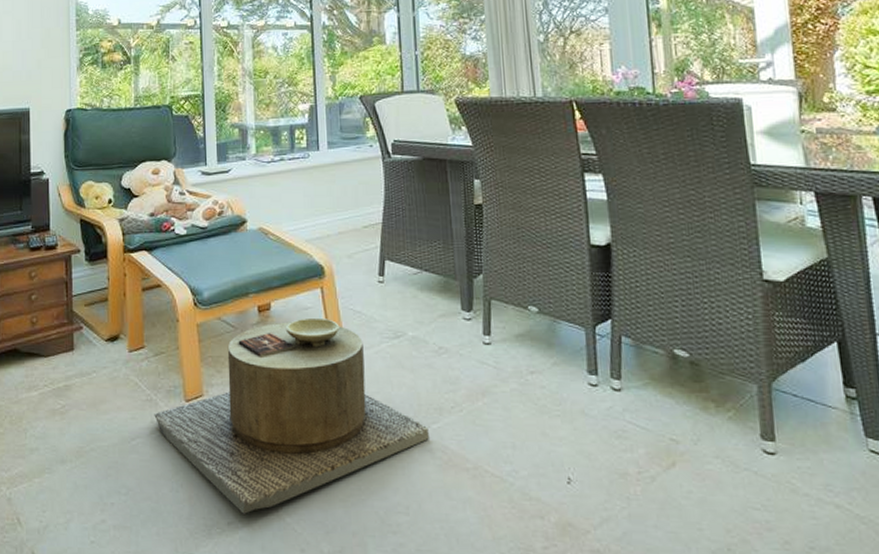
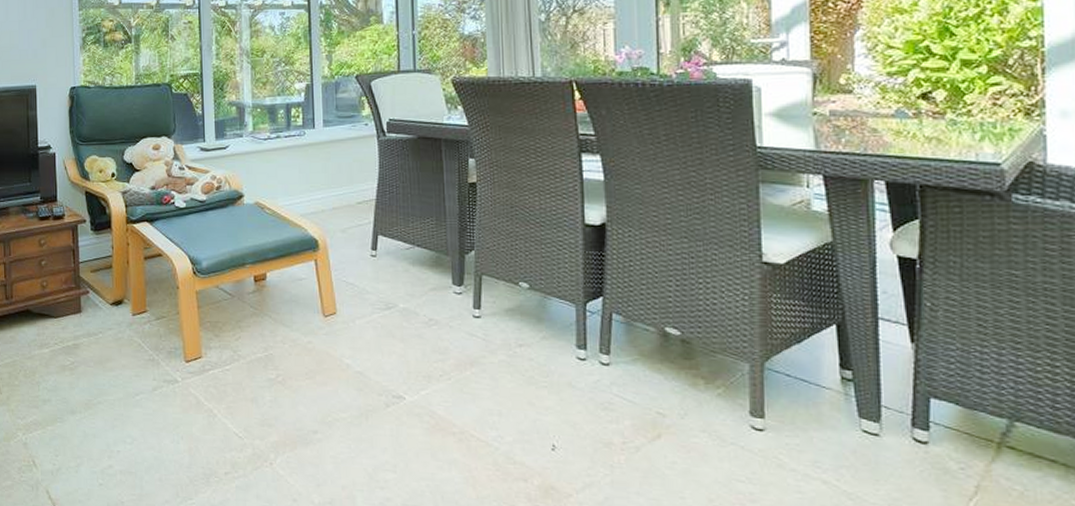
side table: present [154,317,429,514] -> none [156,288,417,466]

